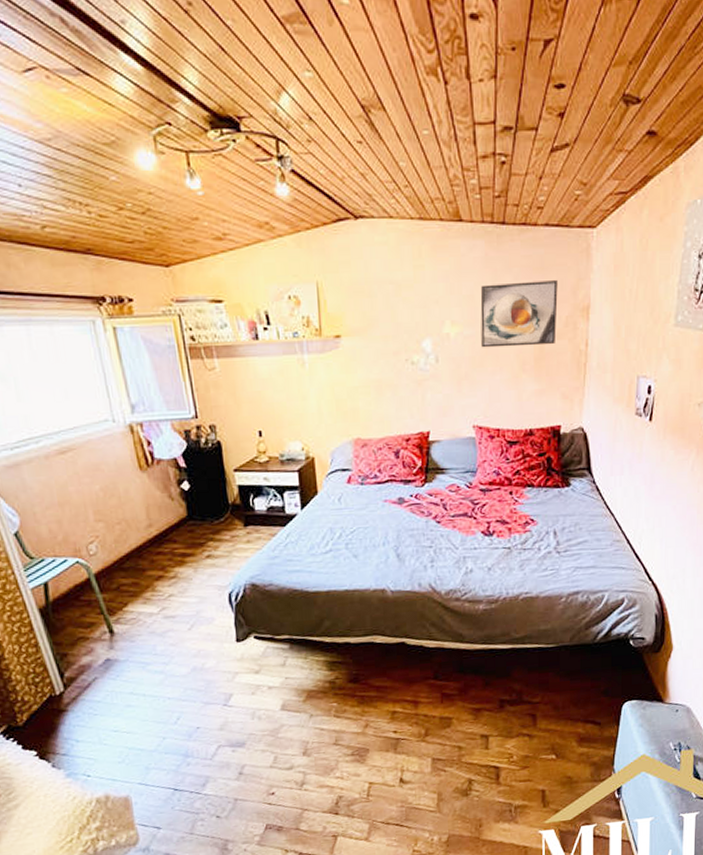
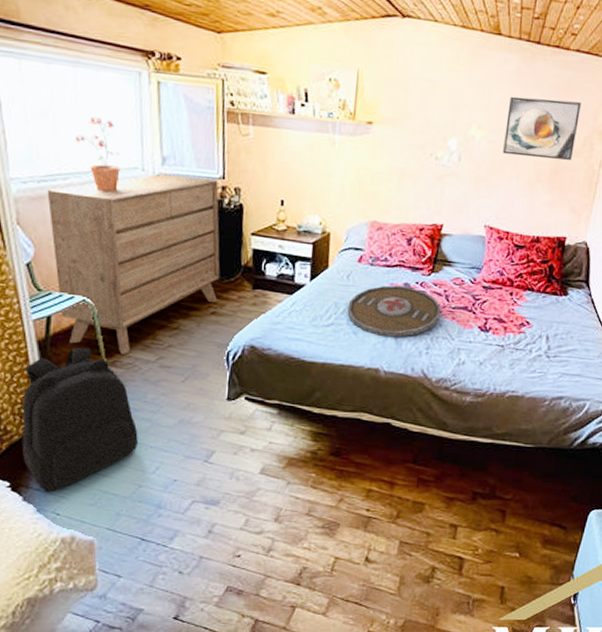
dresser: none [21,420,210,610] -> present [47,174,220,354]
backpack: none [31,609,155,757] -> present [21,347,138,493]
potted plant: none [40,373,92,450] -> present [75,116,120,192]
serving tray: none [343,501,440,555] -> present [347,285,441,337]

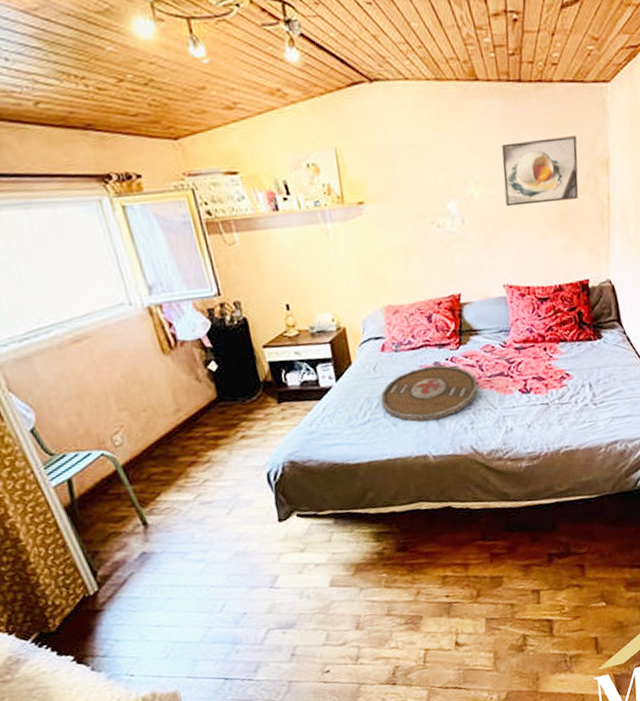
backpack: present [21,347,138,493] -> none [57,502,197,657]
dresser: present [47,174,220,354] -> none [32,298,244,502]
potted plant: present [75,116,120,192] -> none [47,257,109,338]

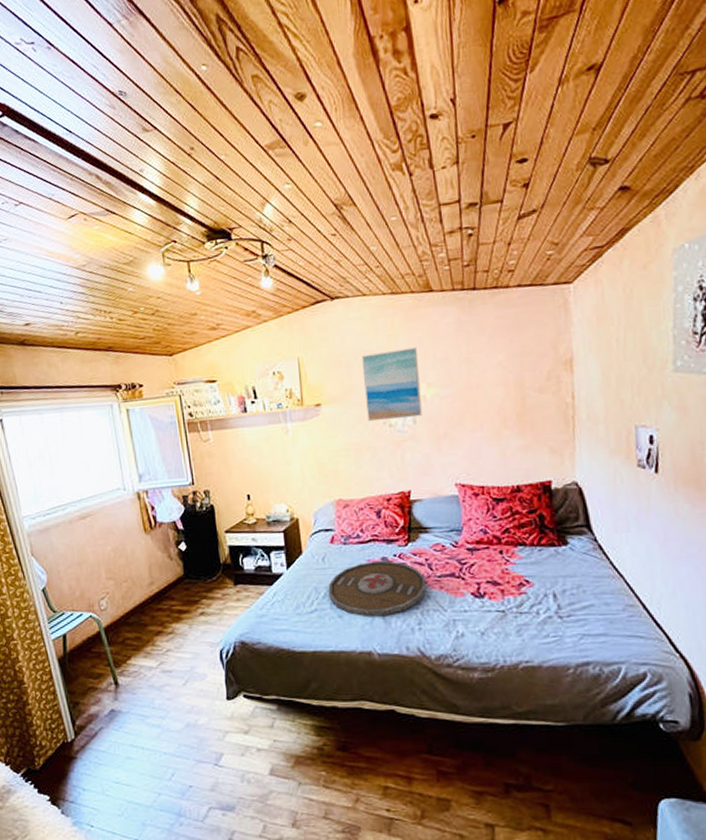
wall art: none [405,142,471,222] -> present [361,347,422,422]
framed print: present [502,136,579,207] -> none [455,337,538,407]

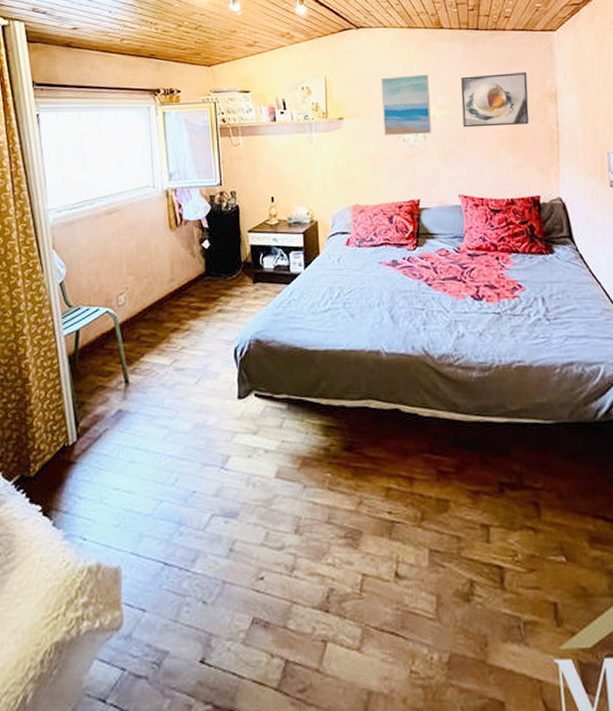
serving tray: present [328,560,427,616] -> none [342,263,432,316]
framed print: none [455,337,538,407] -> present [460,72,529,128]

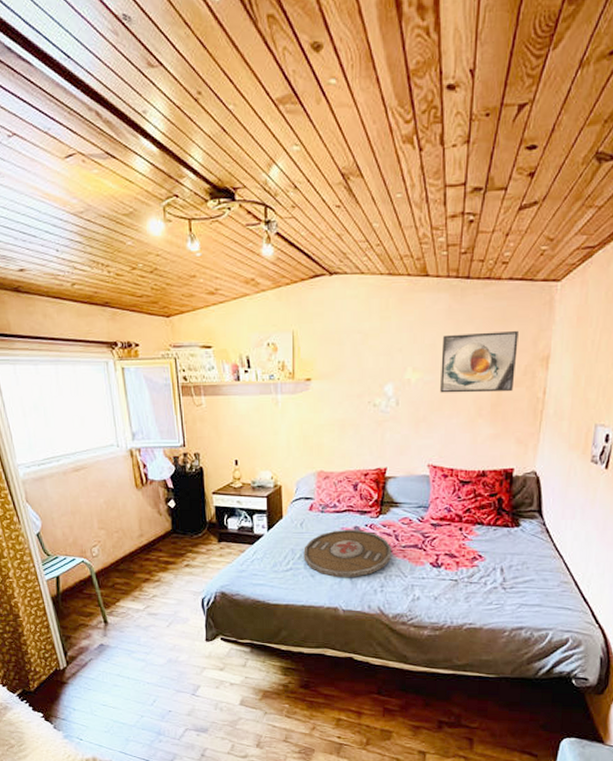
serving tray: none [342,263,432,316] -> present [303,529,391,577]
wall art: present [380,74,432,136] -> none [353,331,408,400]

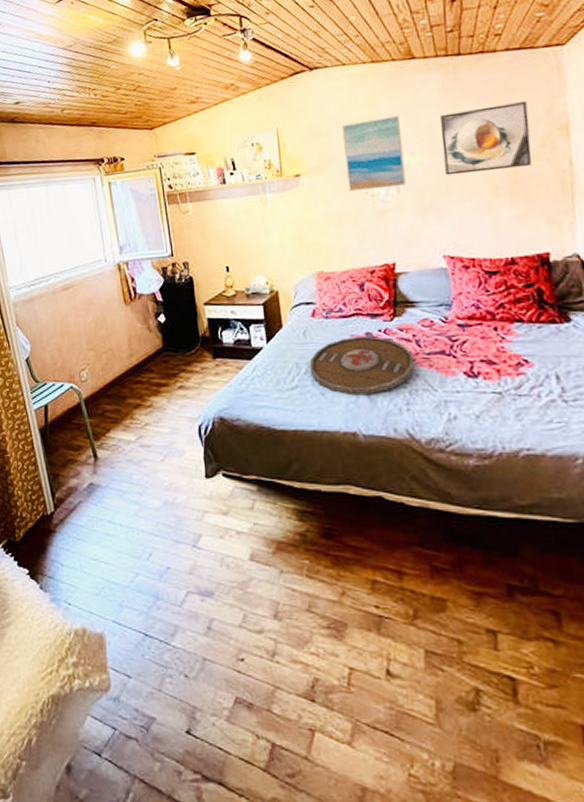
wall art: none [353,331,408,400] -> present [341,116,406,192]

